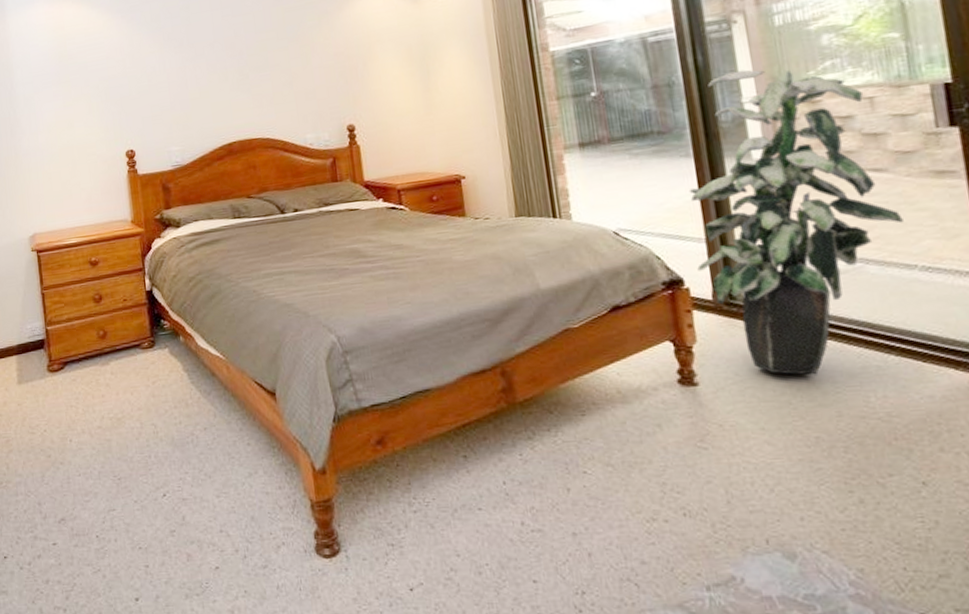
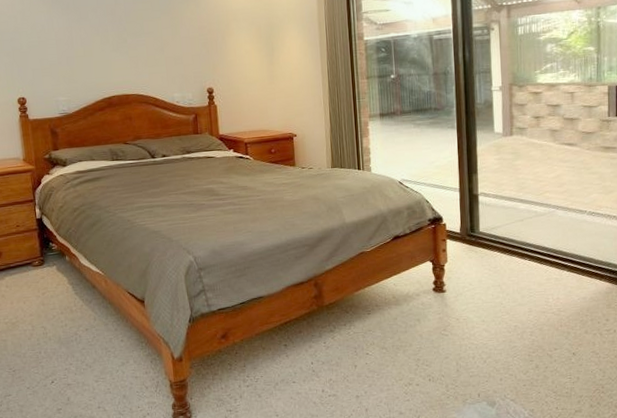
indoor plant: present [689,69,904,376] -> none [451,66,582,285]

